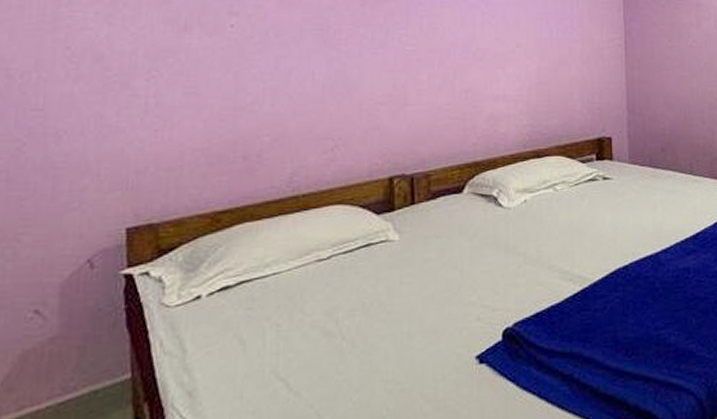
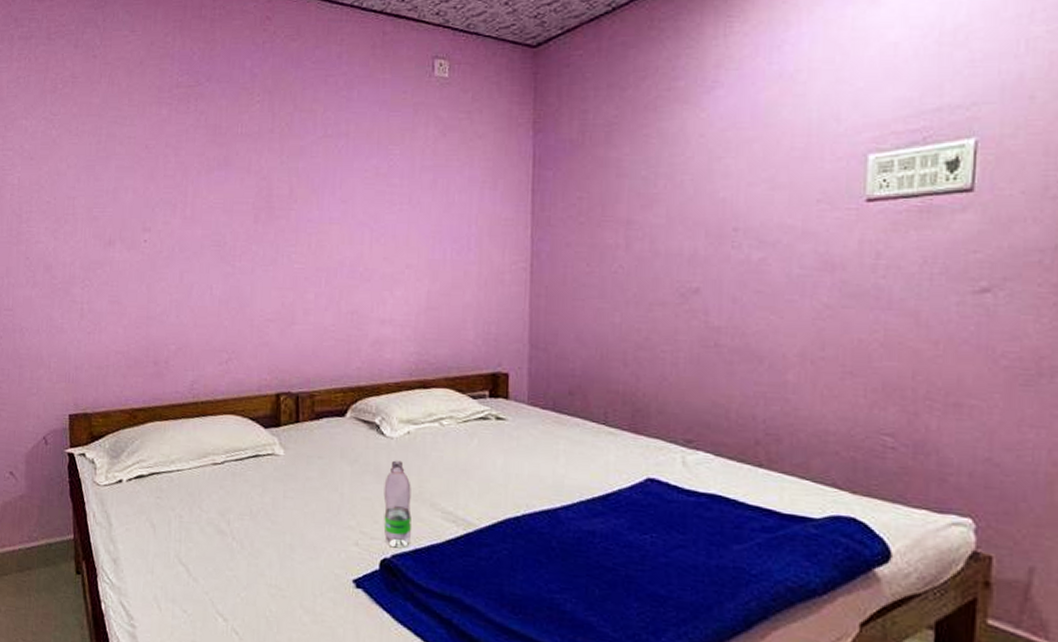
bottle: none [503,229,533,316] -> present [383,460,412,549]

